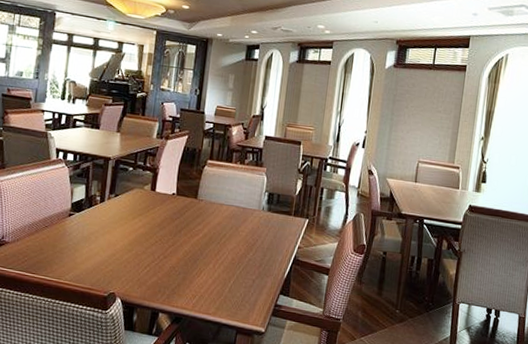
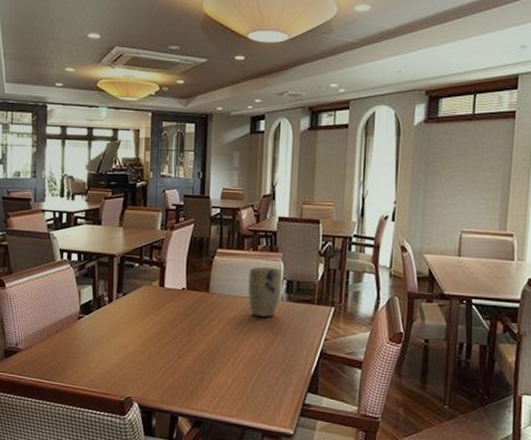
plant pot: none [232,179,265,225] -> present [248,266,282,317]

